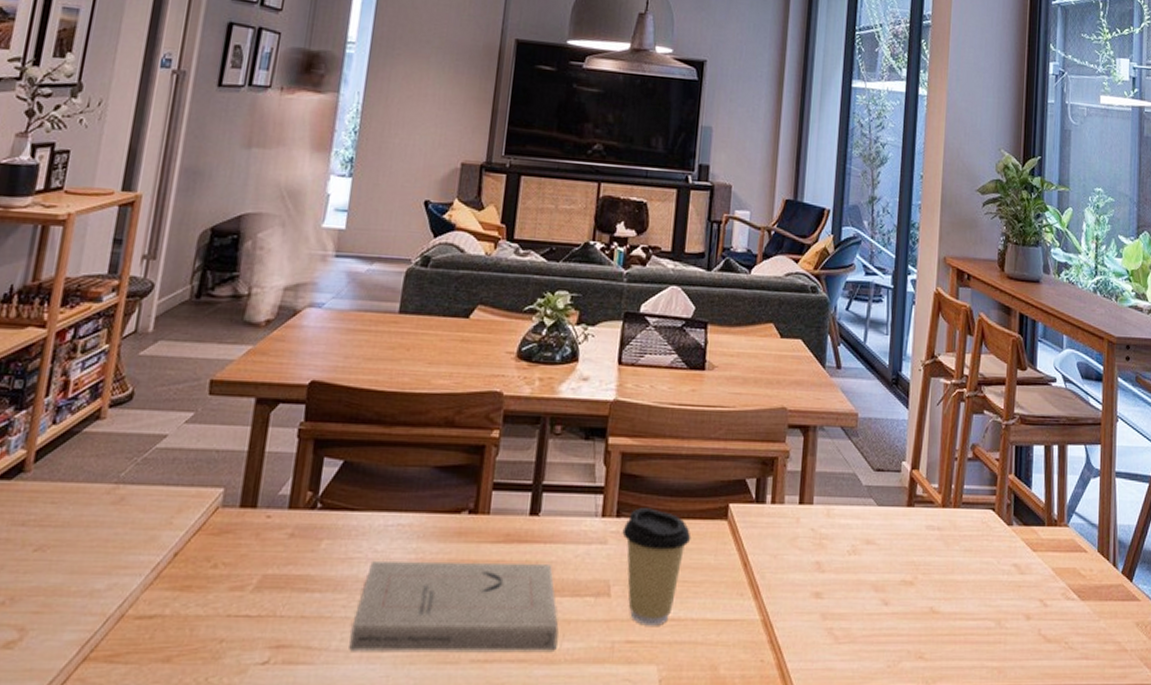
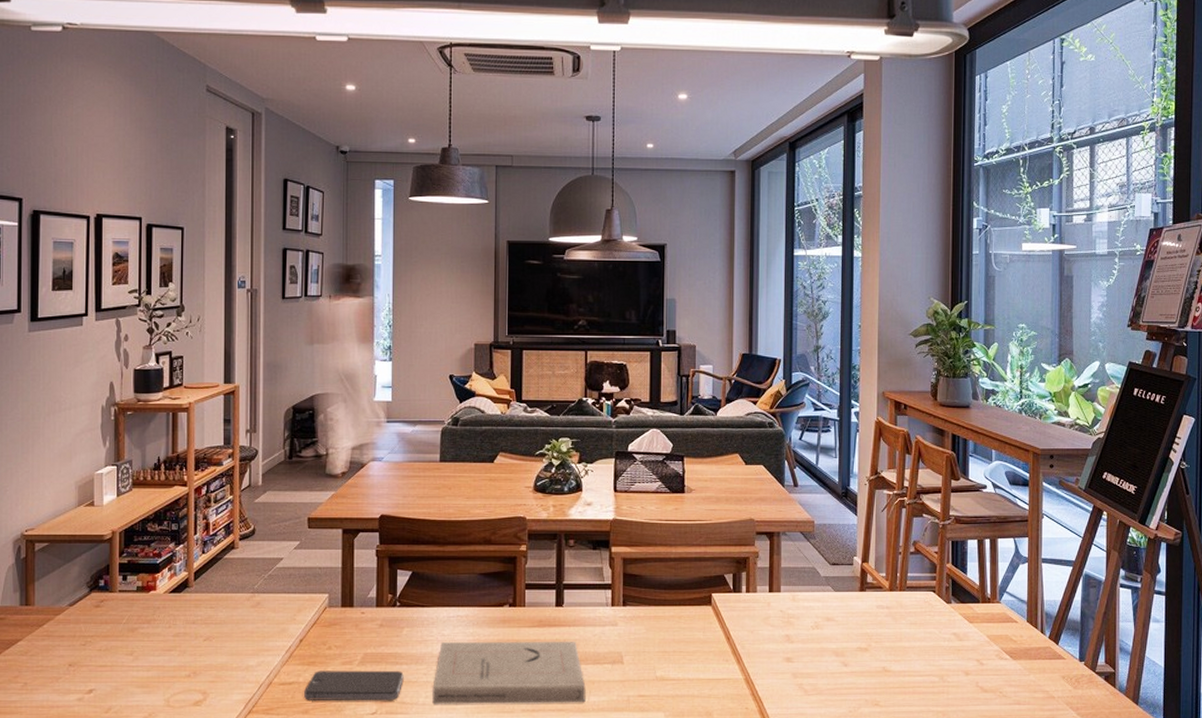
smartphone: none [168,599,315,645] -> present [304,670,404,701]
coffee cup: present [622,508,691,626] -> none [628,599,683,684]

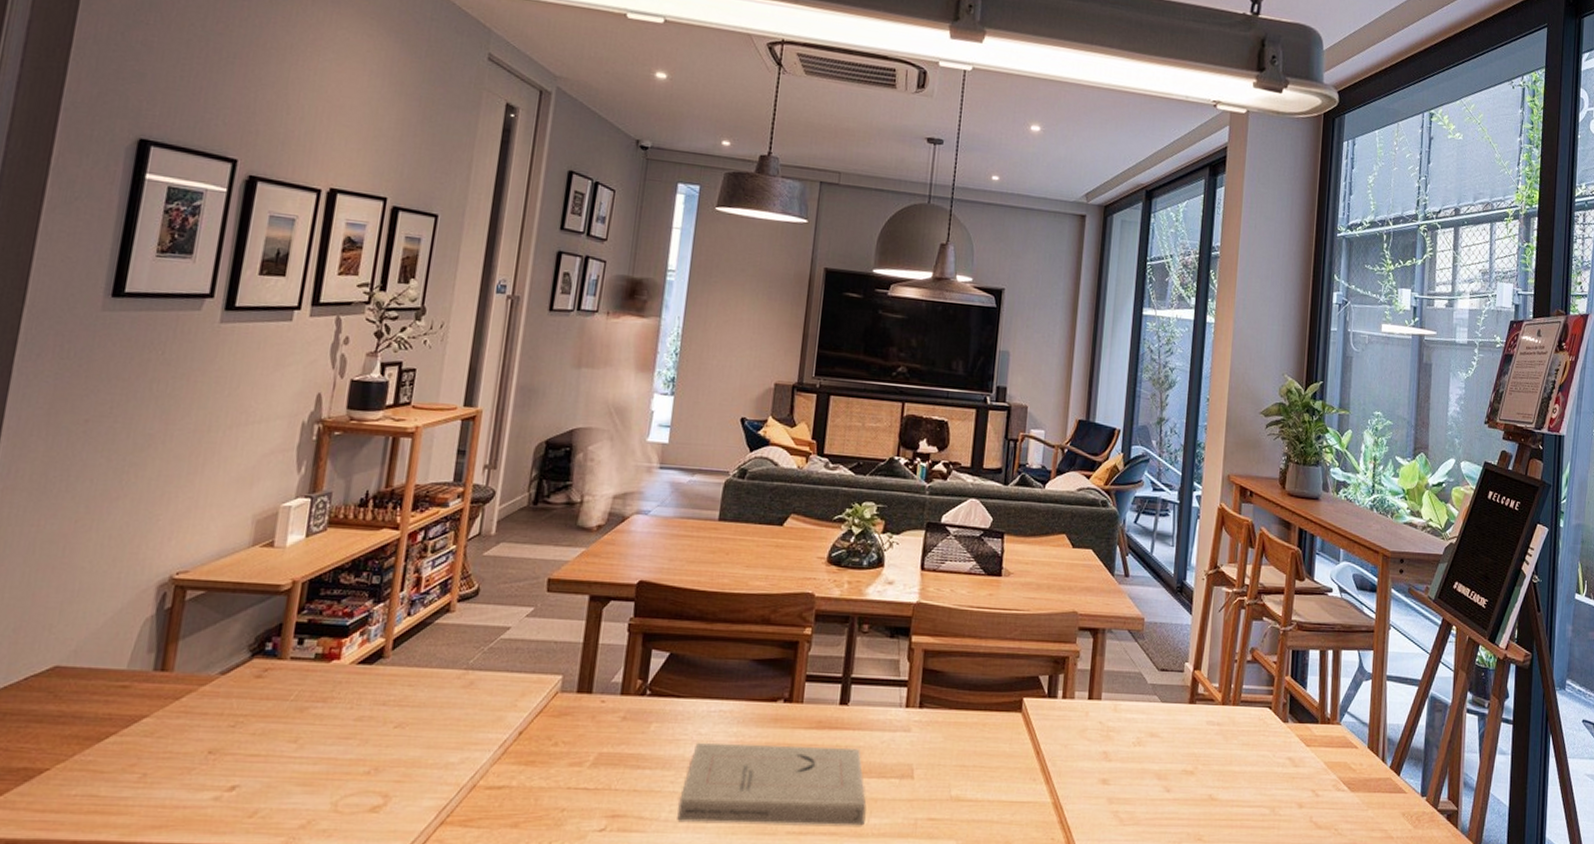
smartphone: present [304,670,404,701] -> none [515,772,646,815]

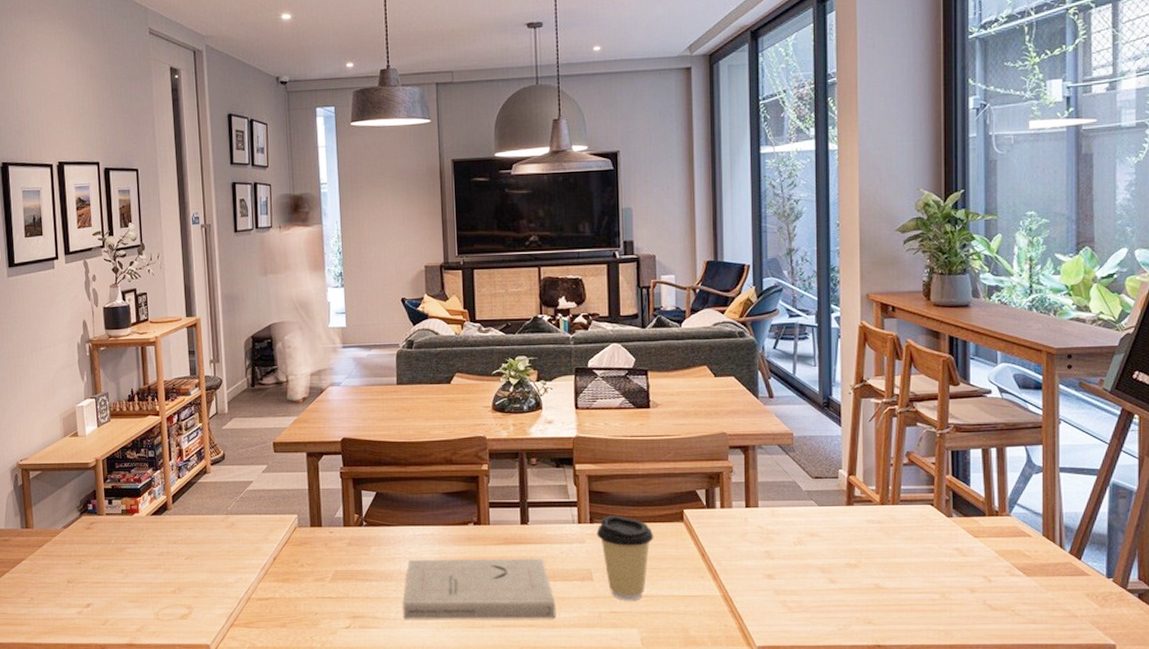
coffee cup: none [924,700,988,806] -> present [596,515,654,601]

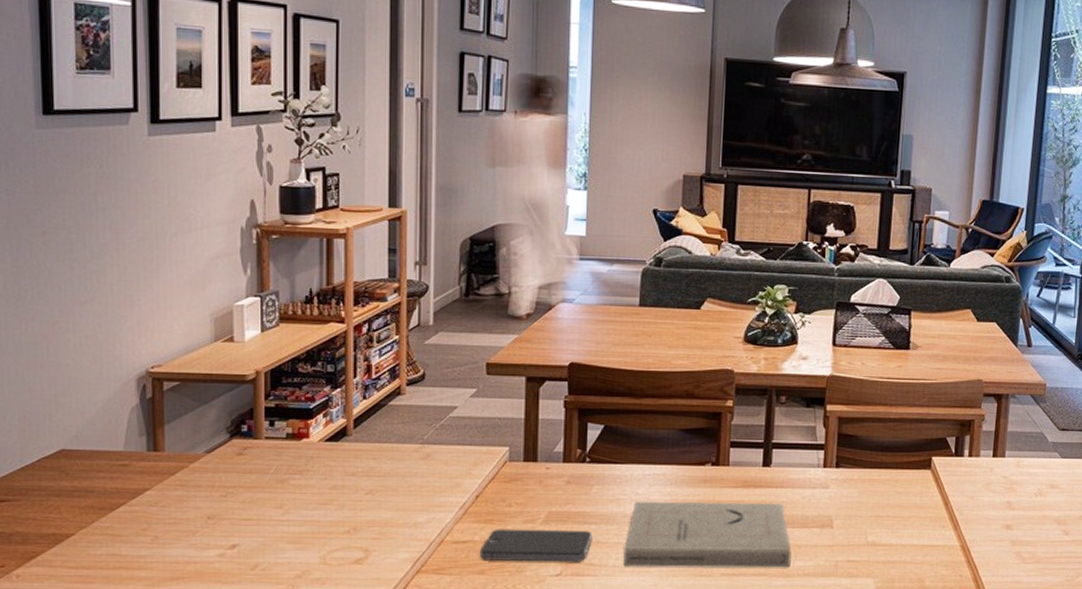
smartphone: none [281,587,374,616] -> present [480,529,592,562]
coffee cup: present [596,515,654,601] -> none [841,460,900,550]

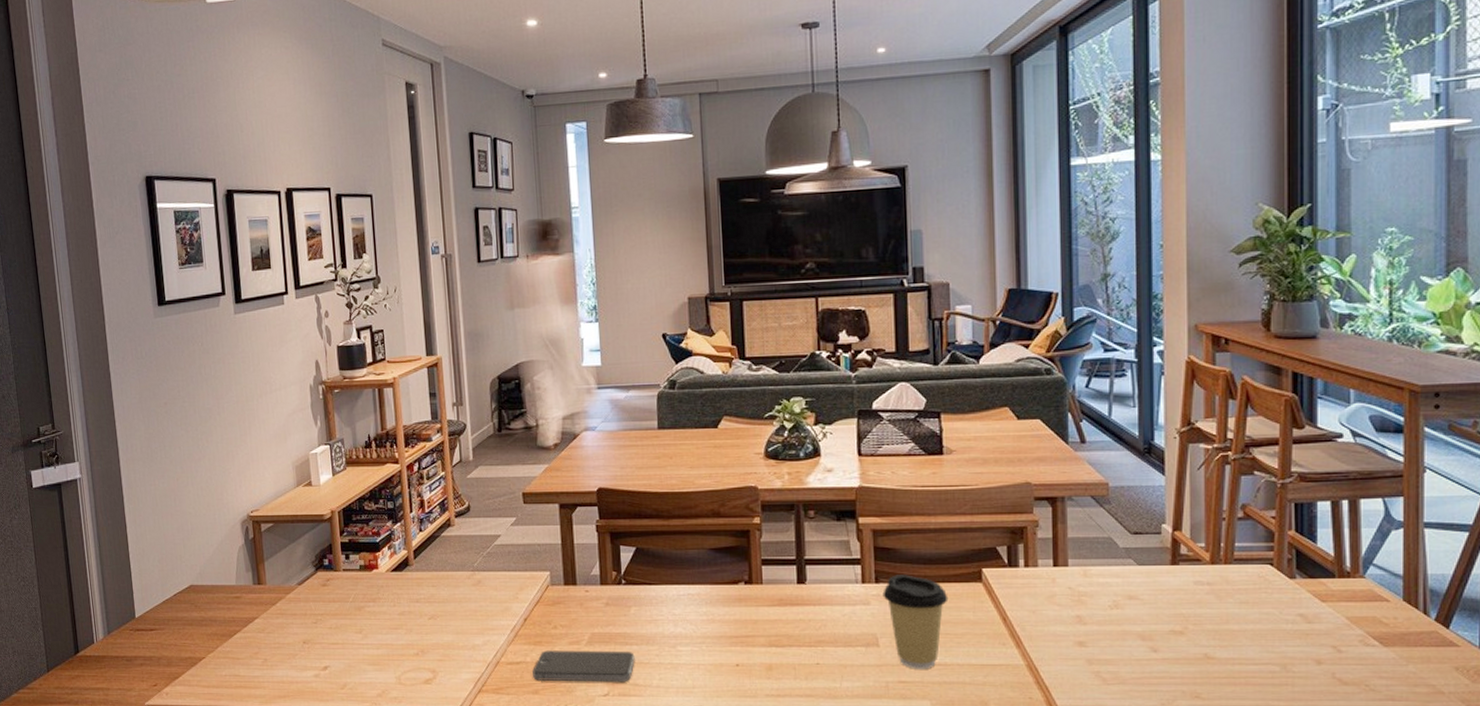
book: present [623,502,792,568] -> none [666,621,838,689]
coffee cup: none [841,460,900,550] -> present [882,575,949,669]

